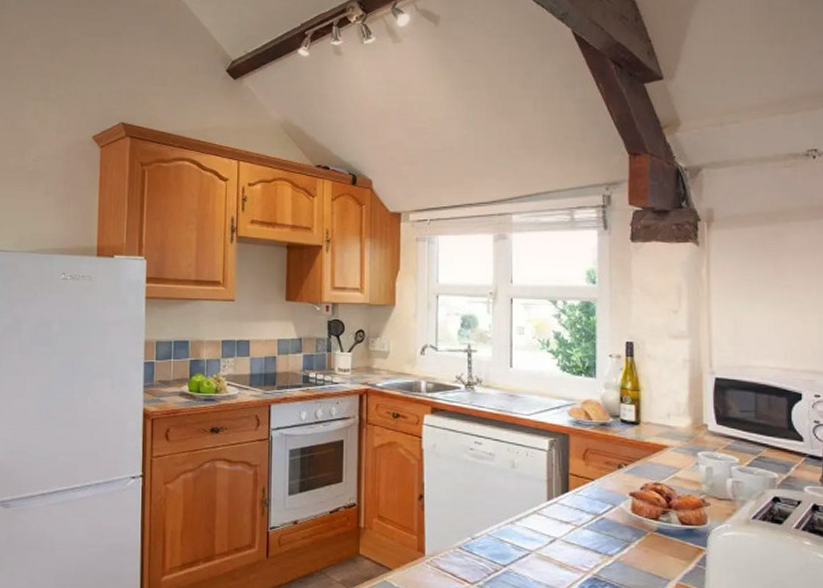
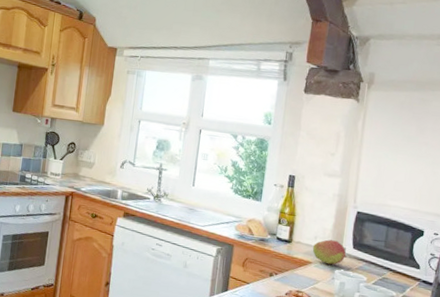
fruit: none [666,416,711,447] -> present [312,239,348,265]

